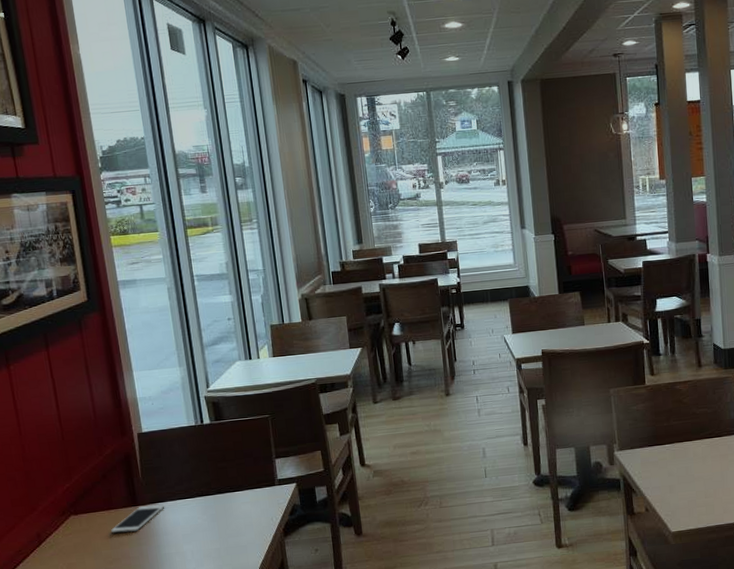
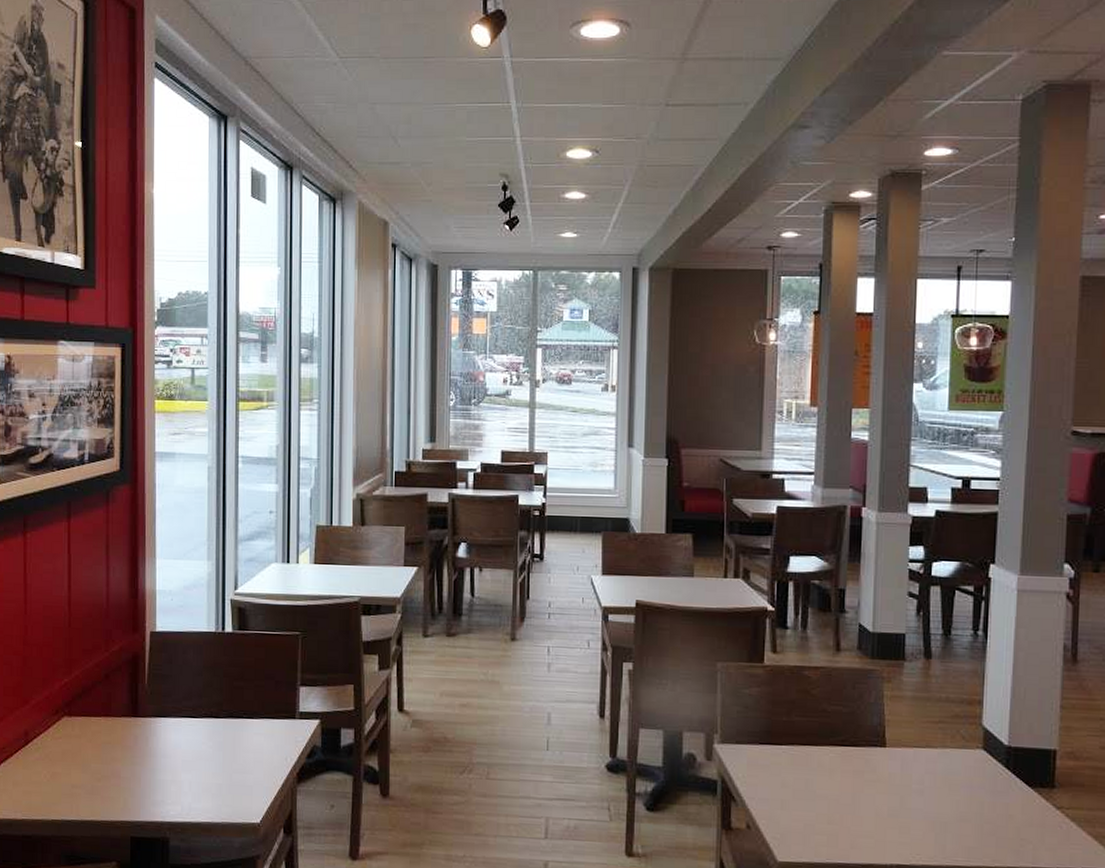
cell phone: present [110,504,165,533] -> none [104,718,168,748]

